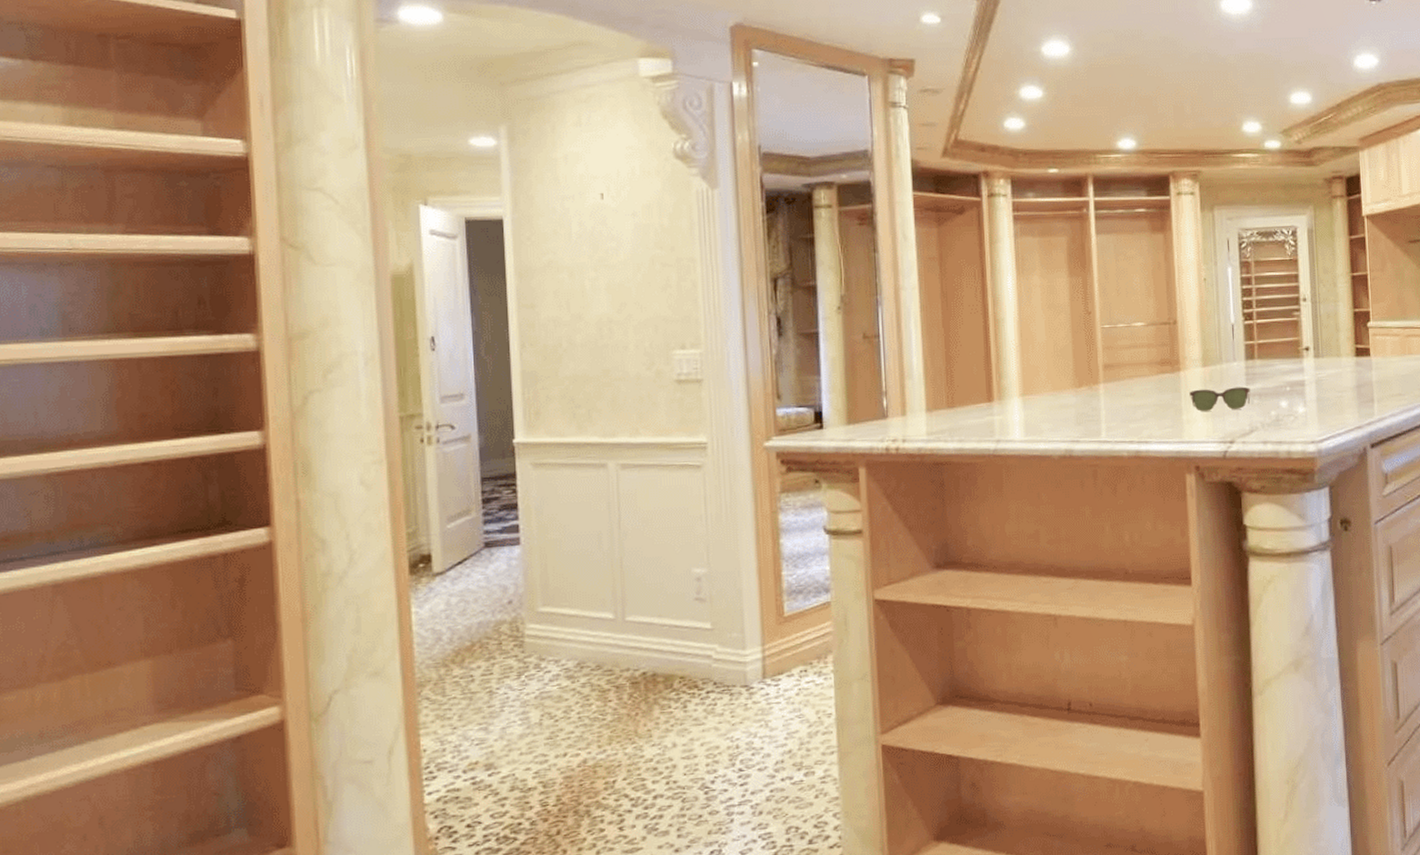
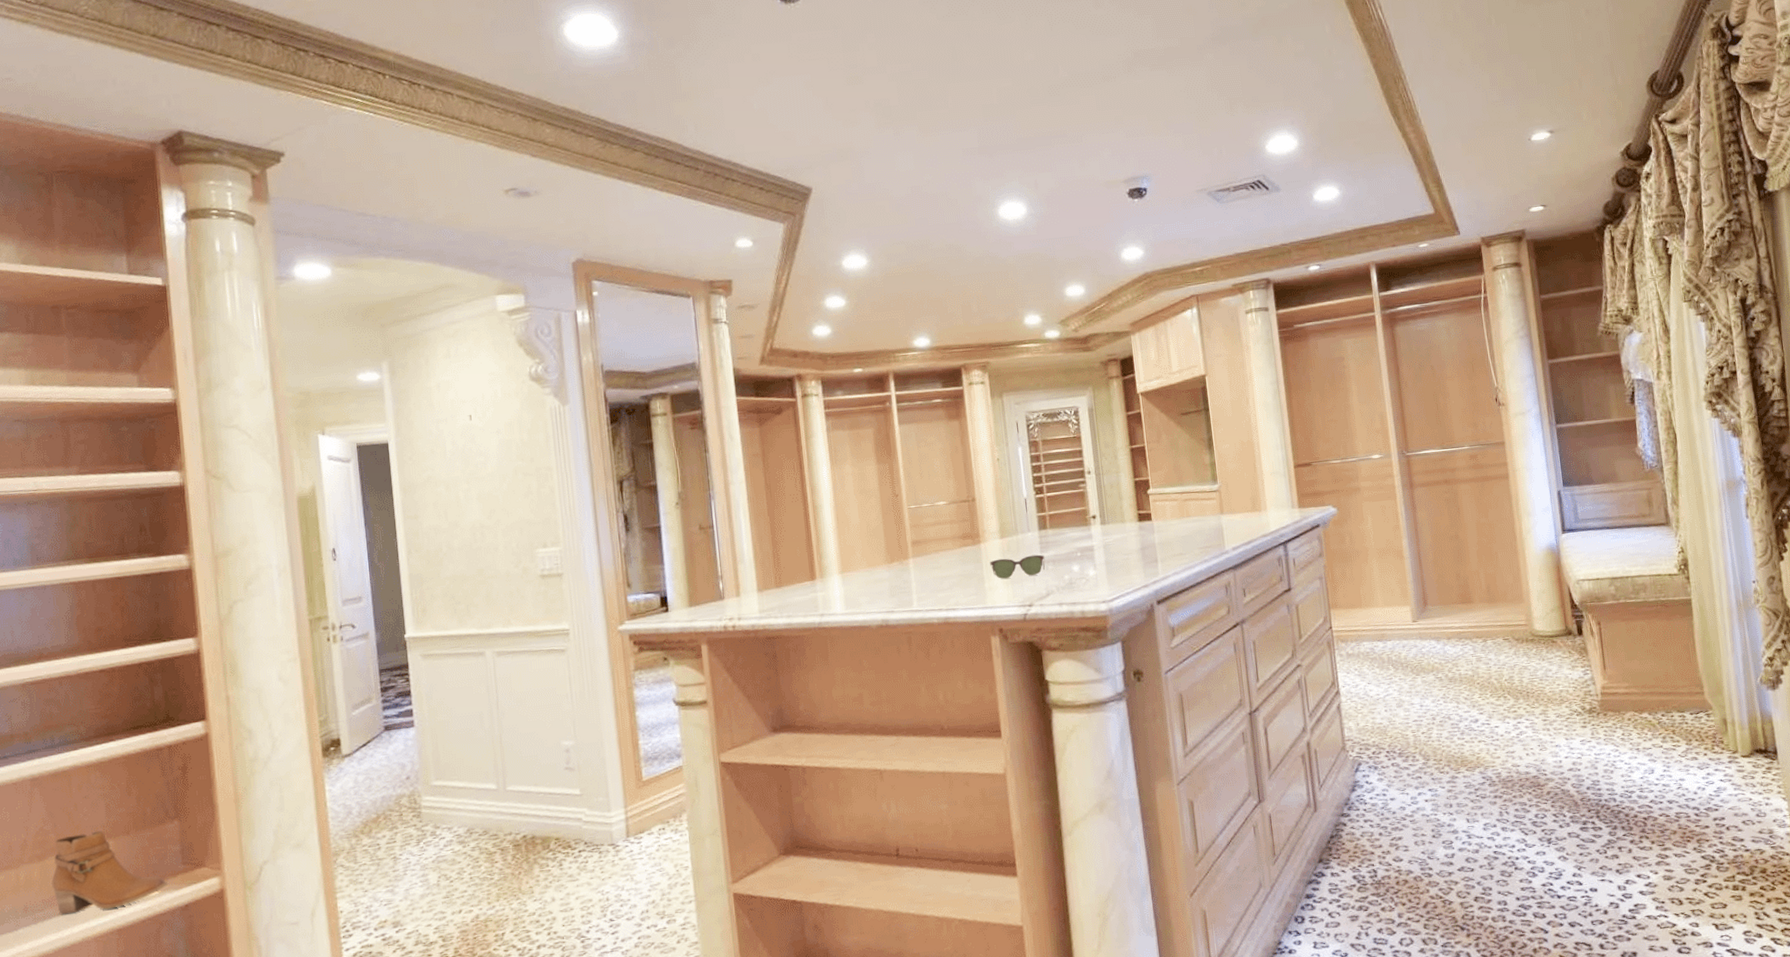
boot: none [74,648,218,743] -> present [51,830,169,915]

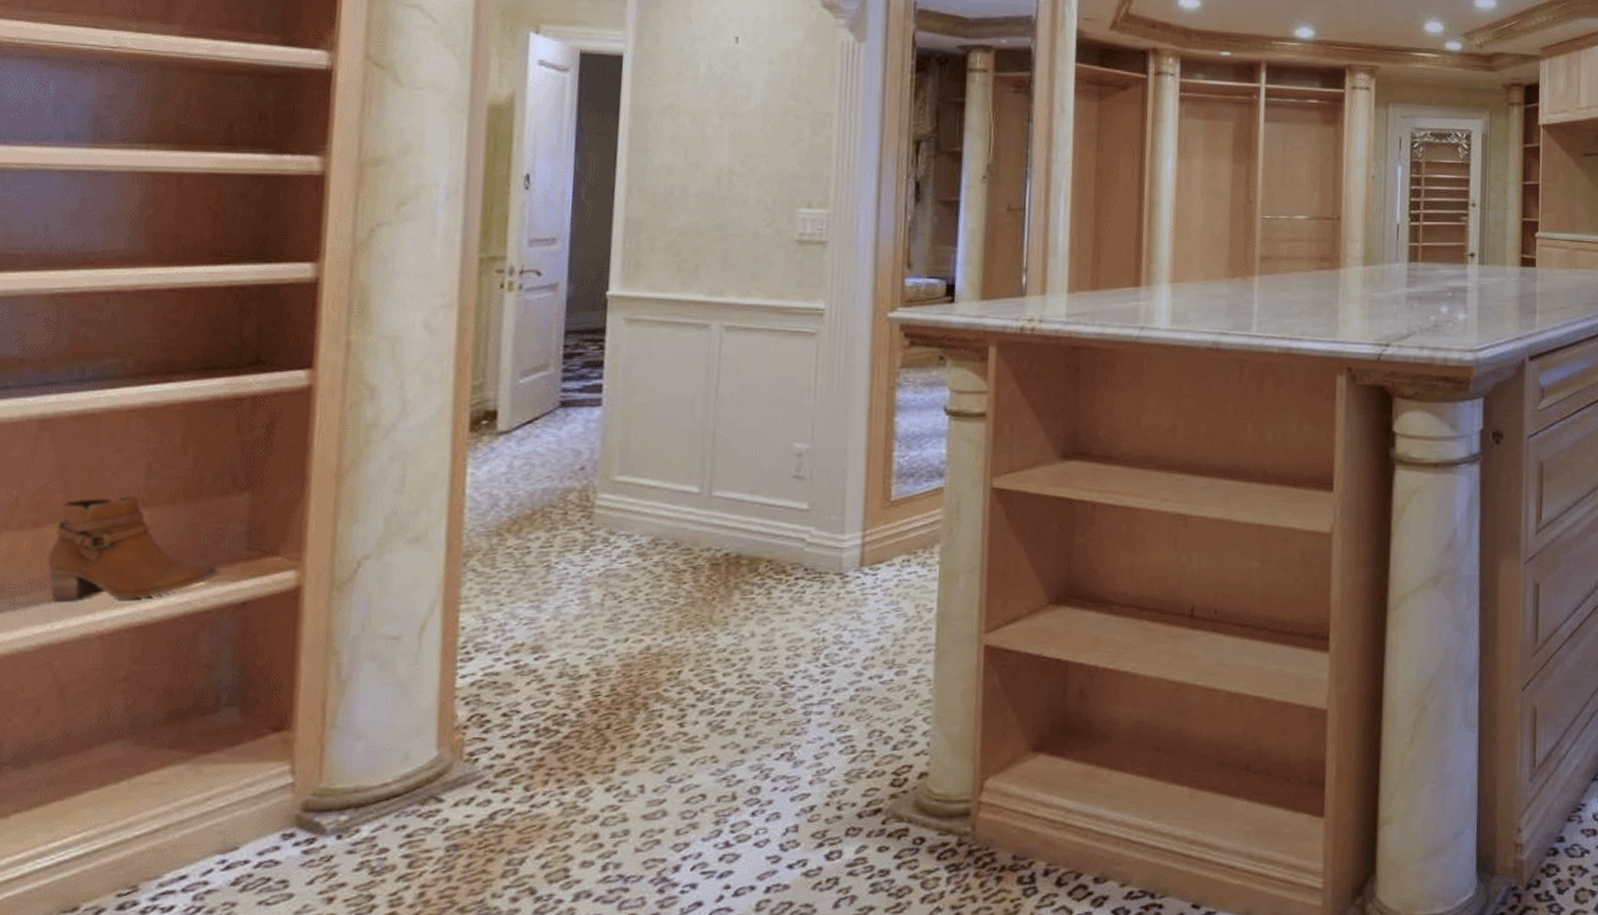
sunglasses: present [990,554,1046,580] -> none [1347,288,1411,313]

